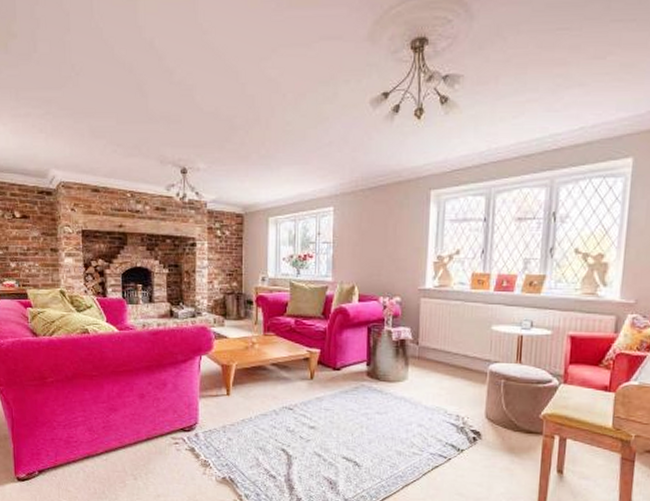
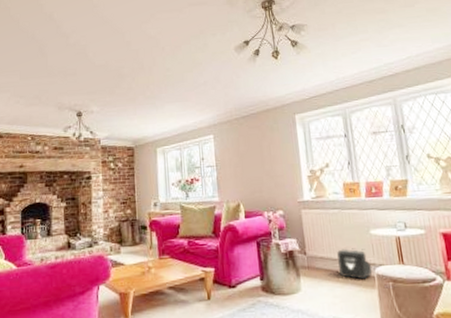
air purifier: none [451,342,485,375] -> present [337,248,372,280]

